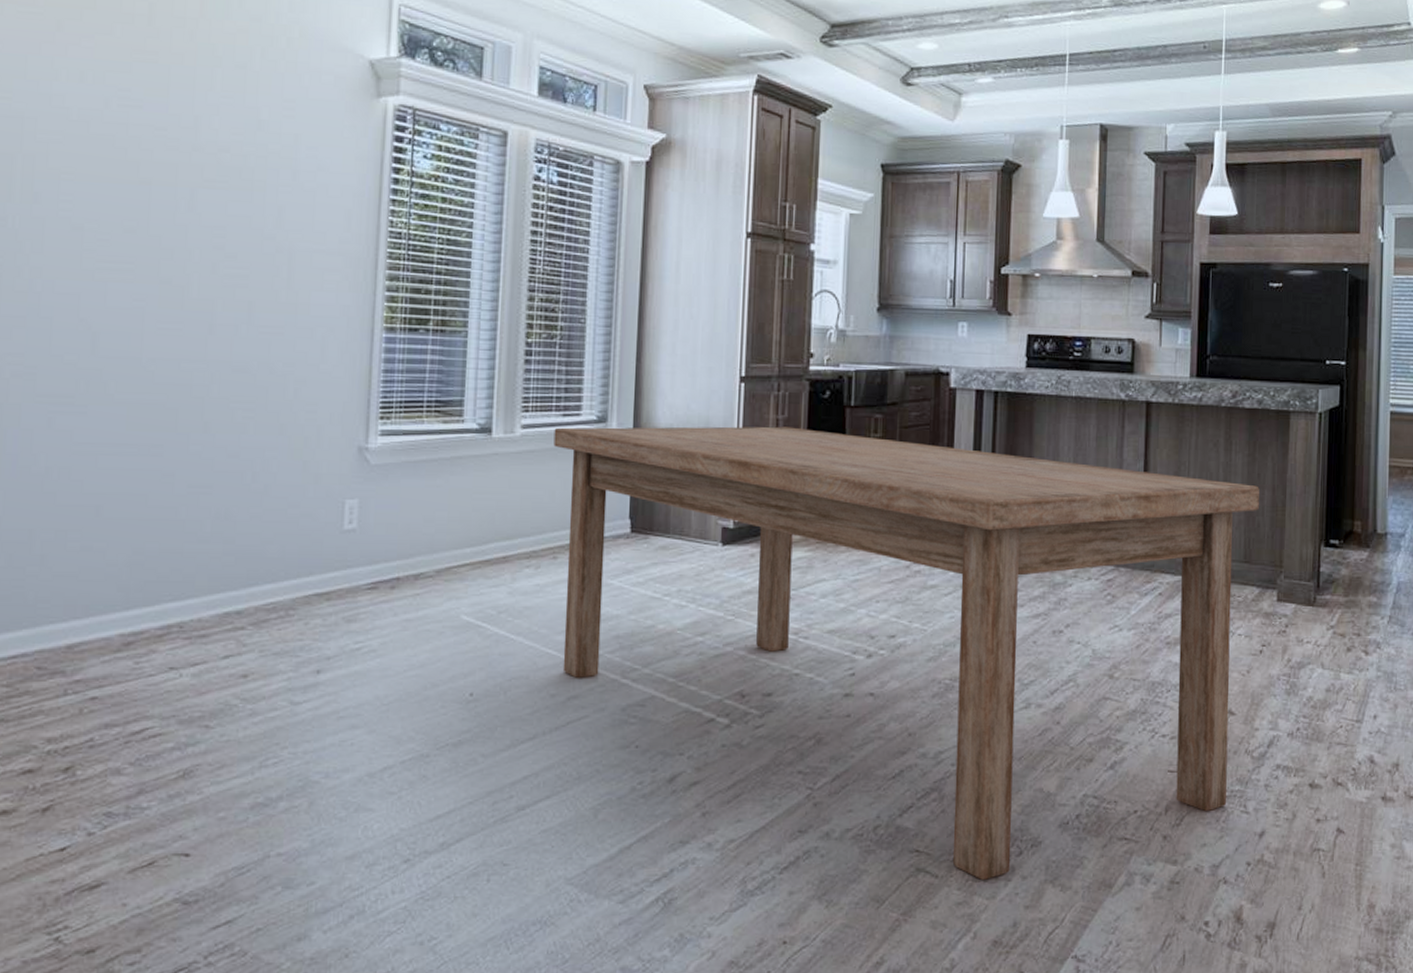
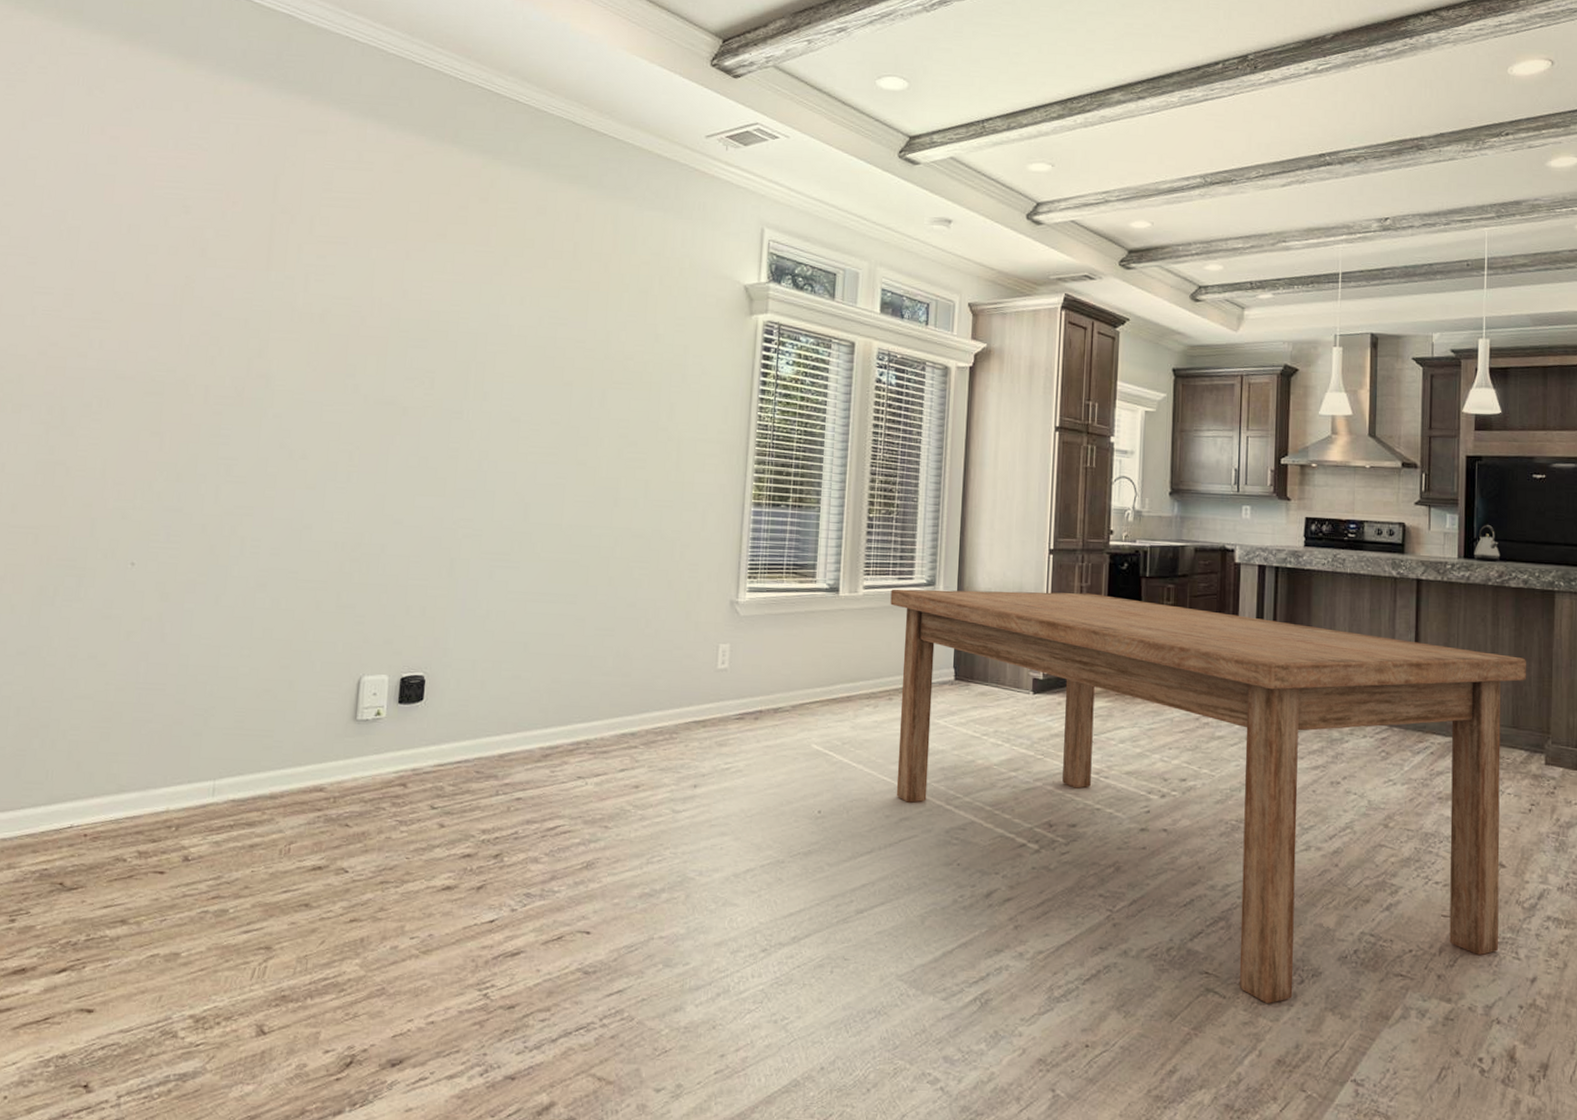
kettle: none [1206,340,1235,381] -> present [1473,525,1501,562]

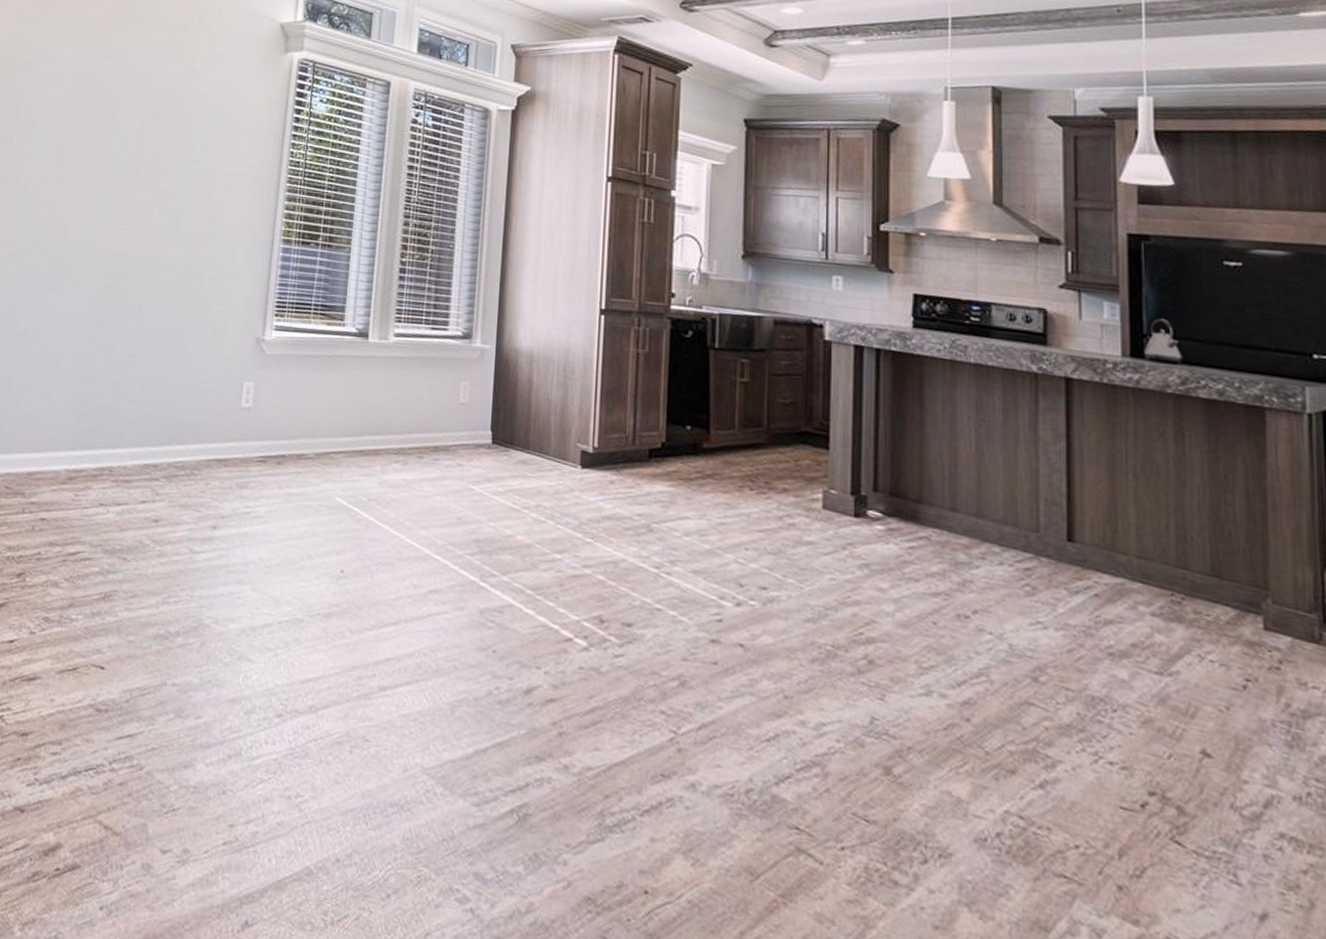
dining table: present [890,589,1526,1004] -> none [422,339,1228,882]

